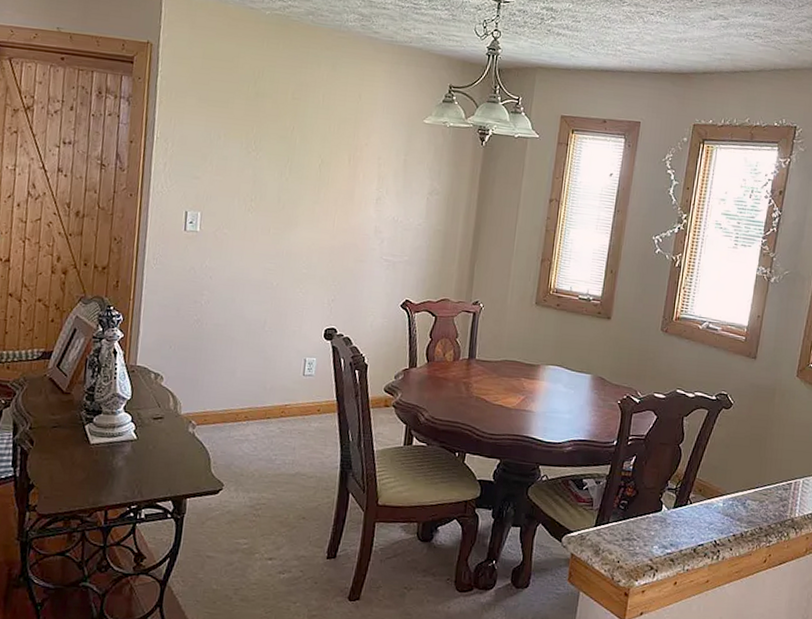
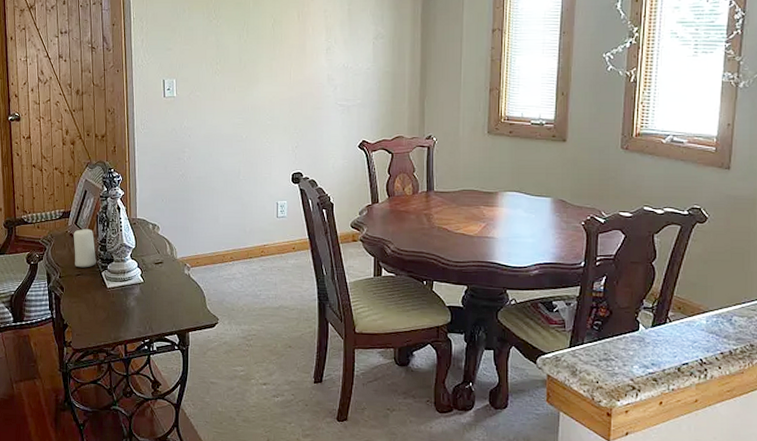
candle: none [51,373,80,419] -> present [73,228,96,268]

